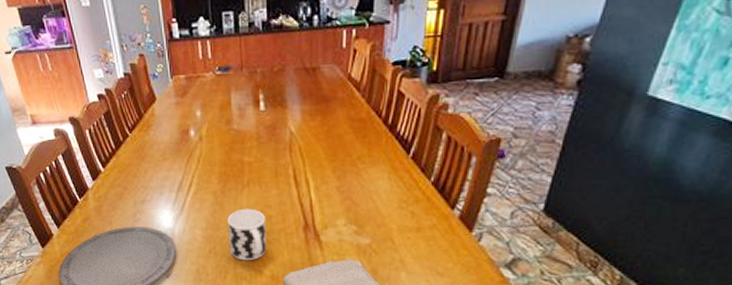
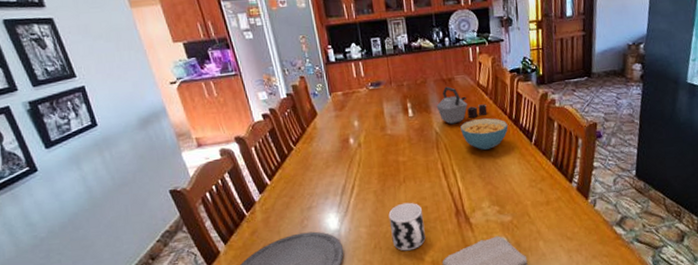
kettle: none [294,77,357,124] -> present [436,86,488,125]
cereal bowl: none [321,121,381,158] -> present [460,118,508,150]

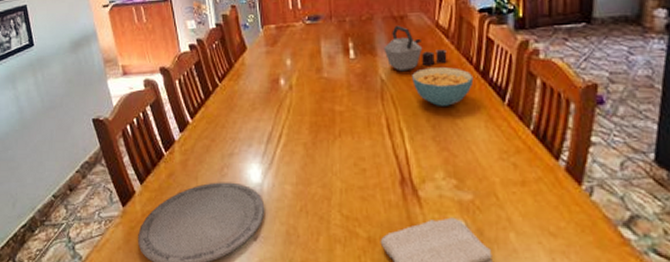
cup: present [388,202,426,251] -> none [319,161,362,220]

